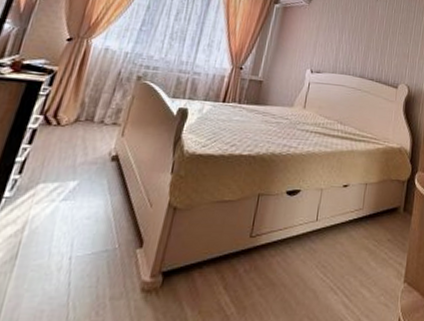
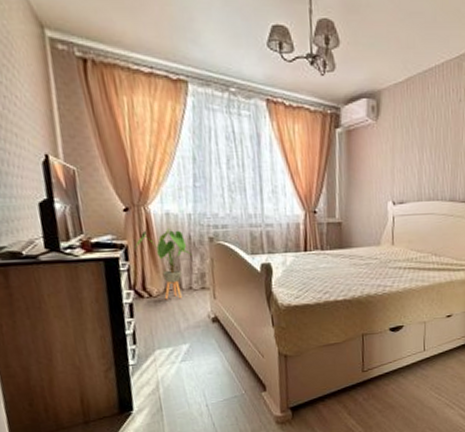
house plant: none [61,60,116,132] -> present [133,228,192,300]

